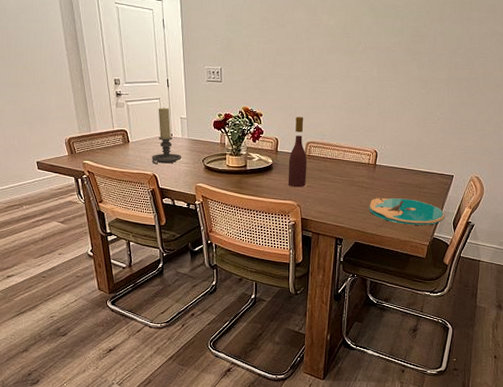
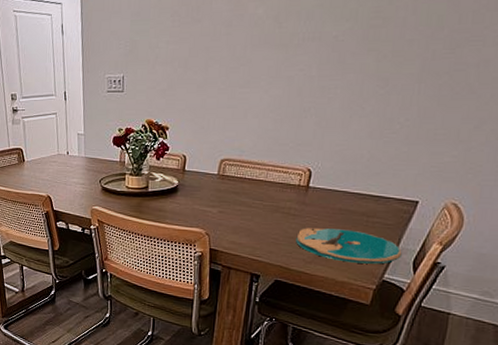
candle holder: present [151,107,182,165] -> none [46,122,78,185]
wine bottle: present [288,116,307,188] -> none [195,129,221,214]

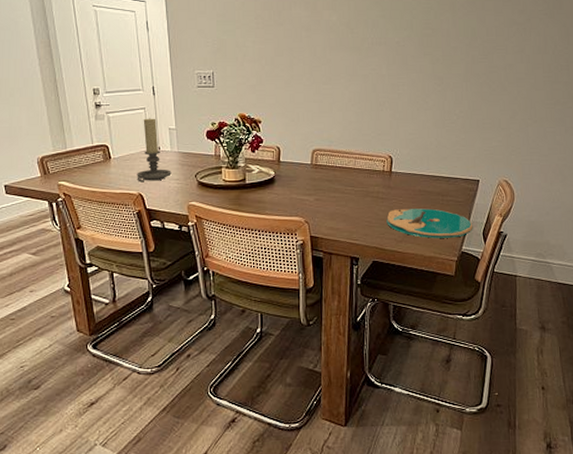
candle holder: none [46,122,78,185] -> present [137,117,172,183]

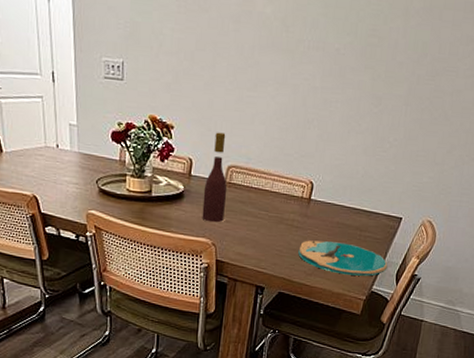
candle holder: present [137,117,172,183] -> none [31,108,70,183]
wine bottle: none [293,122,314,202] -> present [202,132,227,223]

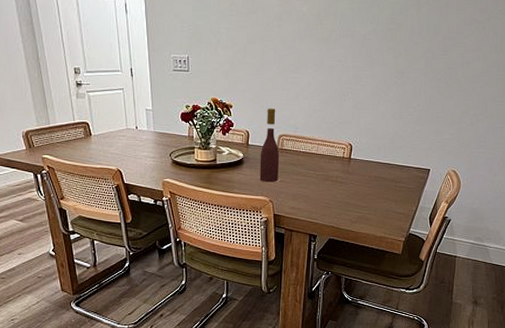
plate: present [298,240,388,276] -> none [343,193,421,221]

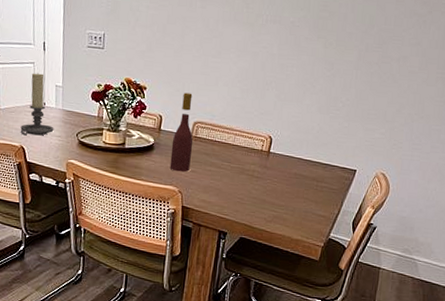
candle holder: none [115,97,148,159] -> present [20,72,54,136]

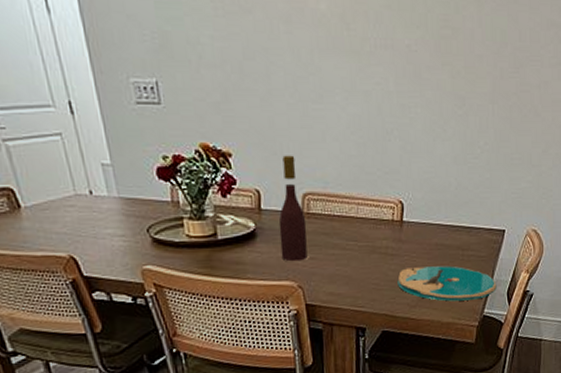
candle holder: present [20,72,54,136] -> none [61,147,113,241]
plate: none [258,189,344,224] -> present [397,265,497,302]

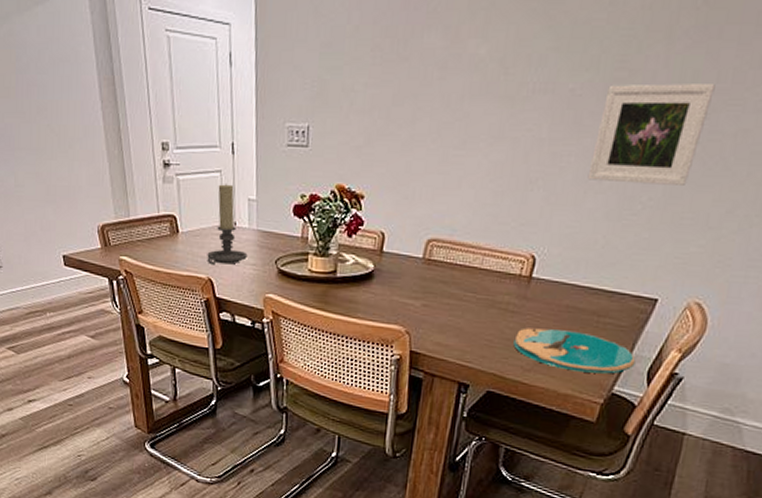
candle holder: none [61,147,113,241] -> present [207,183,248,265]
wine bottle: present [278,155,308,262] -> none [394,200,426,307]
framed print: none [434,41,519,131] -> present [587,83,715,185]

